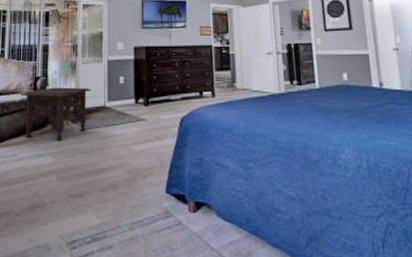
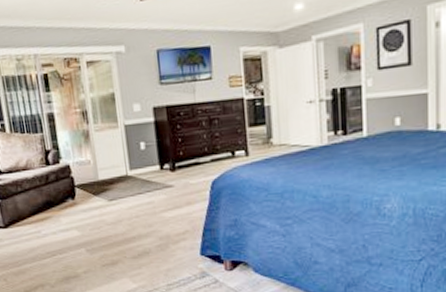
side table: present [20,87,92,141] -> none [31,157,111,214]

